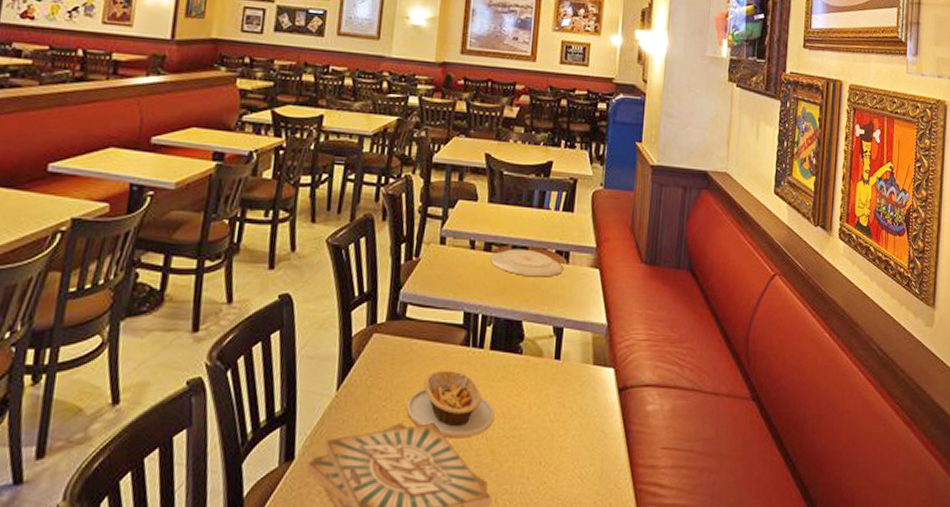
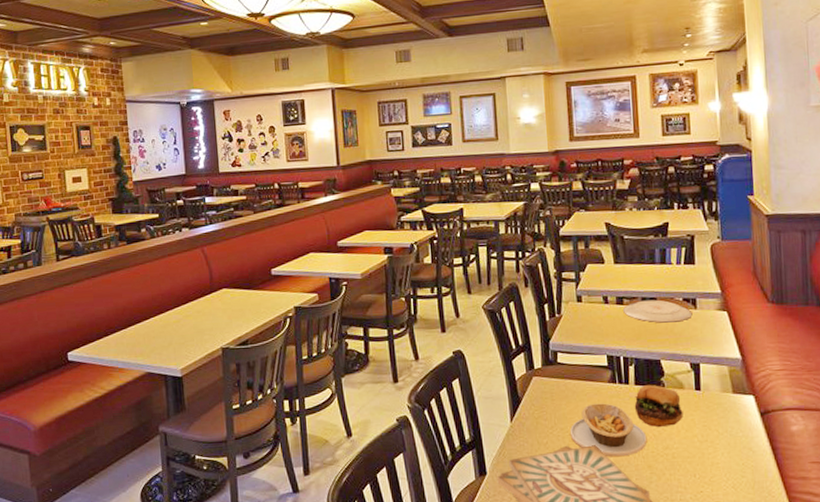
hamburger: none [485,351,538,402] -> present [634,385,683,427]

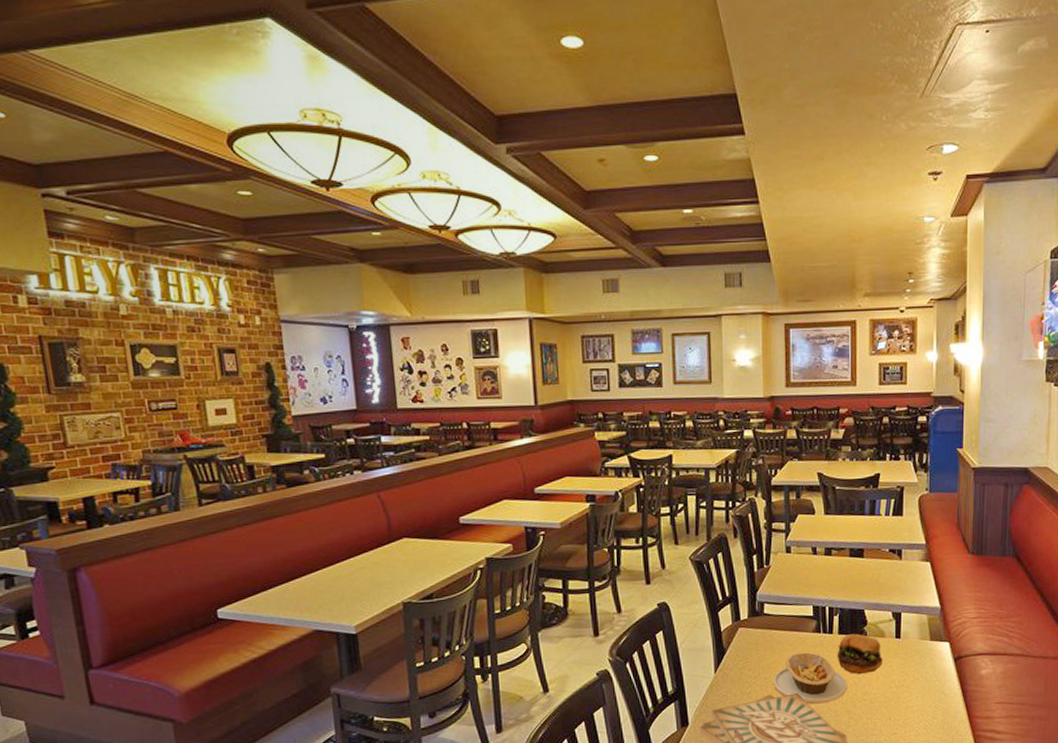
plate: present [623,299,693,323] -> none [831,550,897,574]

